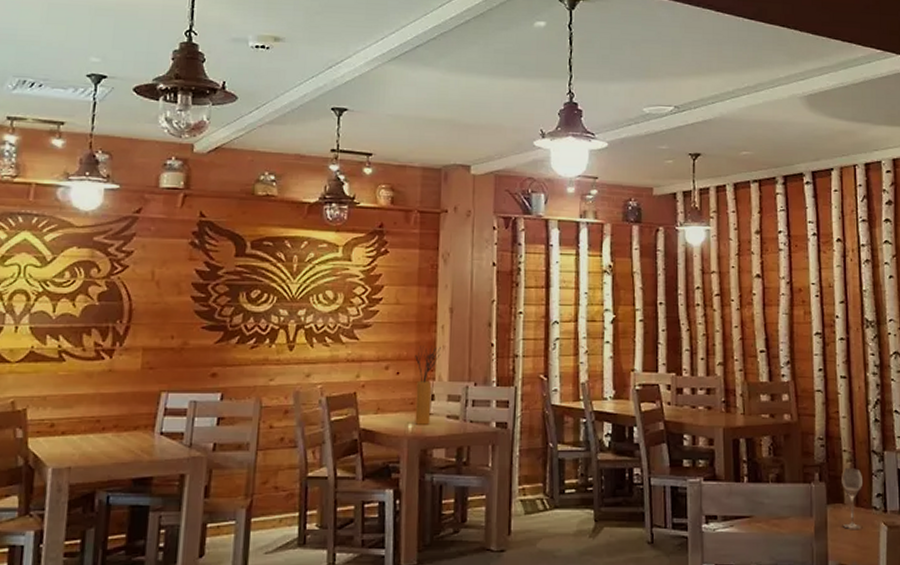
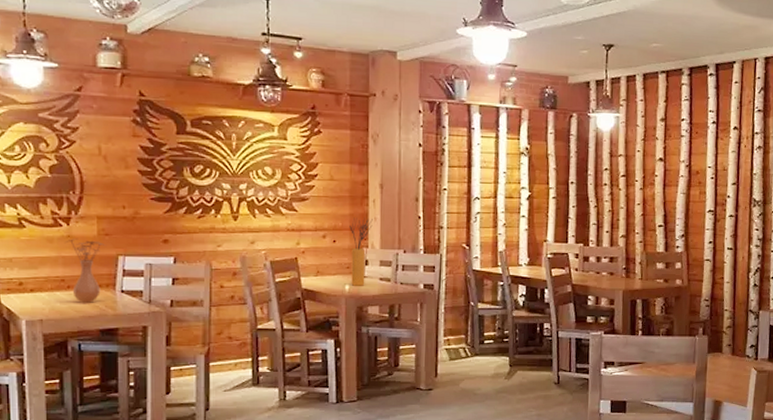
vase: none [104,373,149,447] -> present [64,239,106,303]
wineglass: present [842,468,862,530] -> none [719,324,739,374]

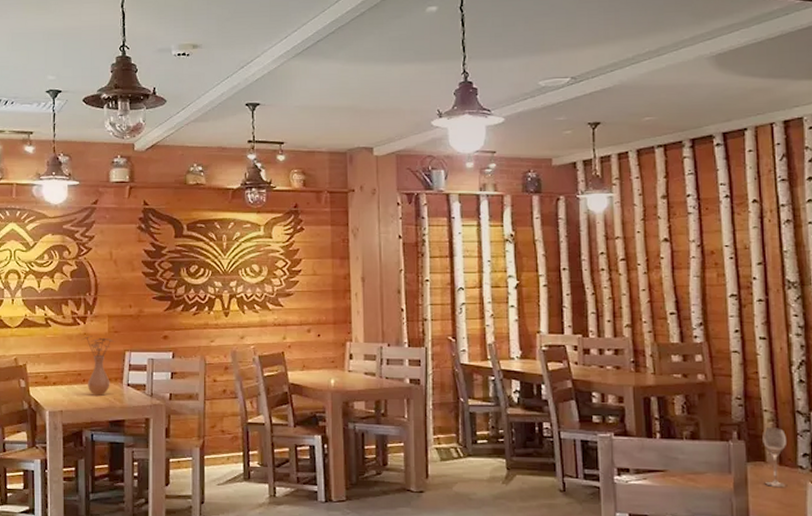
vase: present [349,217,373,286] -> none [333,311,356,381]
wineglass: none [719,324,739,374] -> present [762,428,786,488]

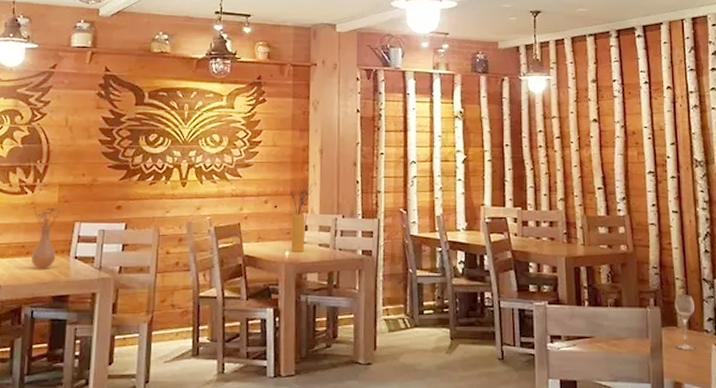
vase: none [333,311,356,381] -> present [290,182,313,252]

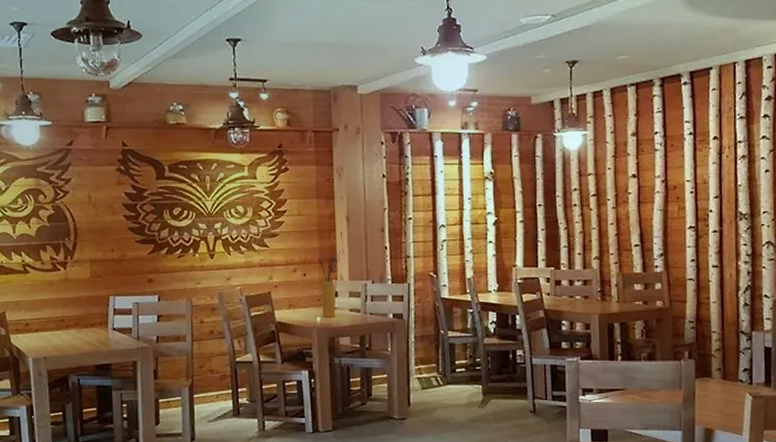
vase: present [28,206,64,269] -> none [62,281,98,341]
wineglass: present [675,294,694,351] -> none [709,347,730,400]

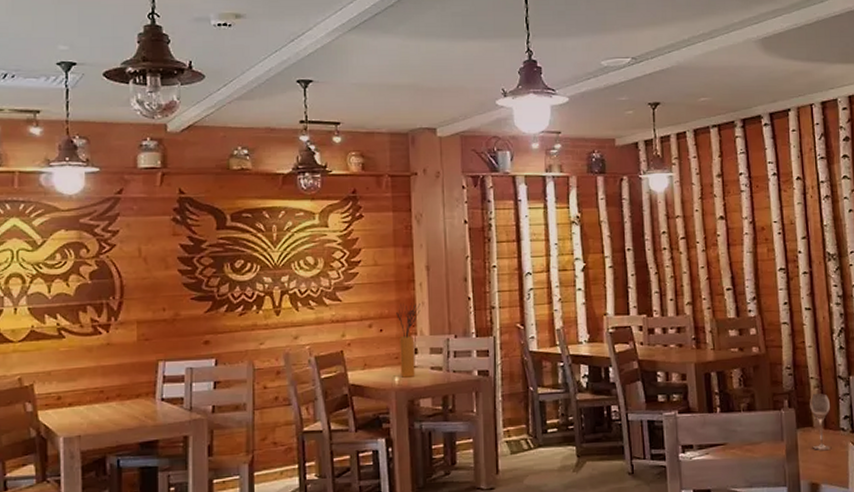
wineglass: none [709,347,730,400] -> present [810,393,831,451]

